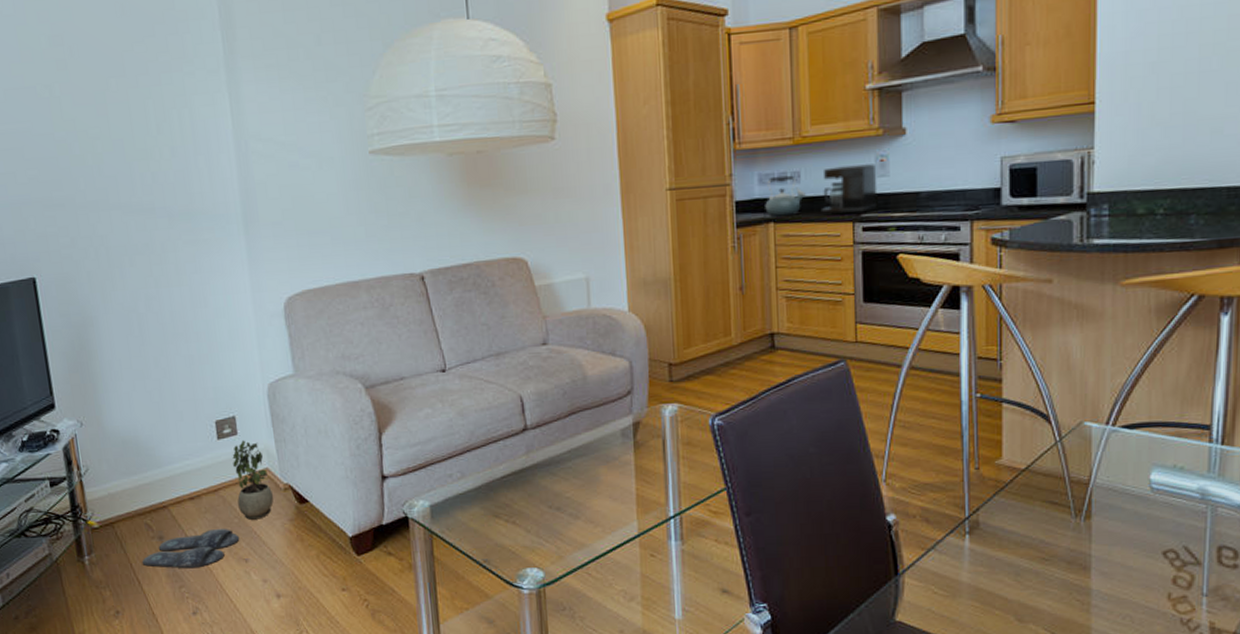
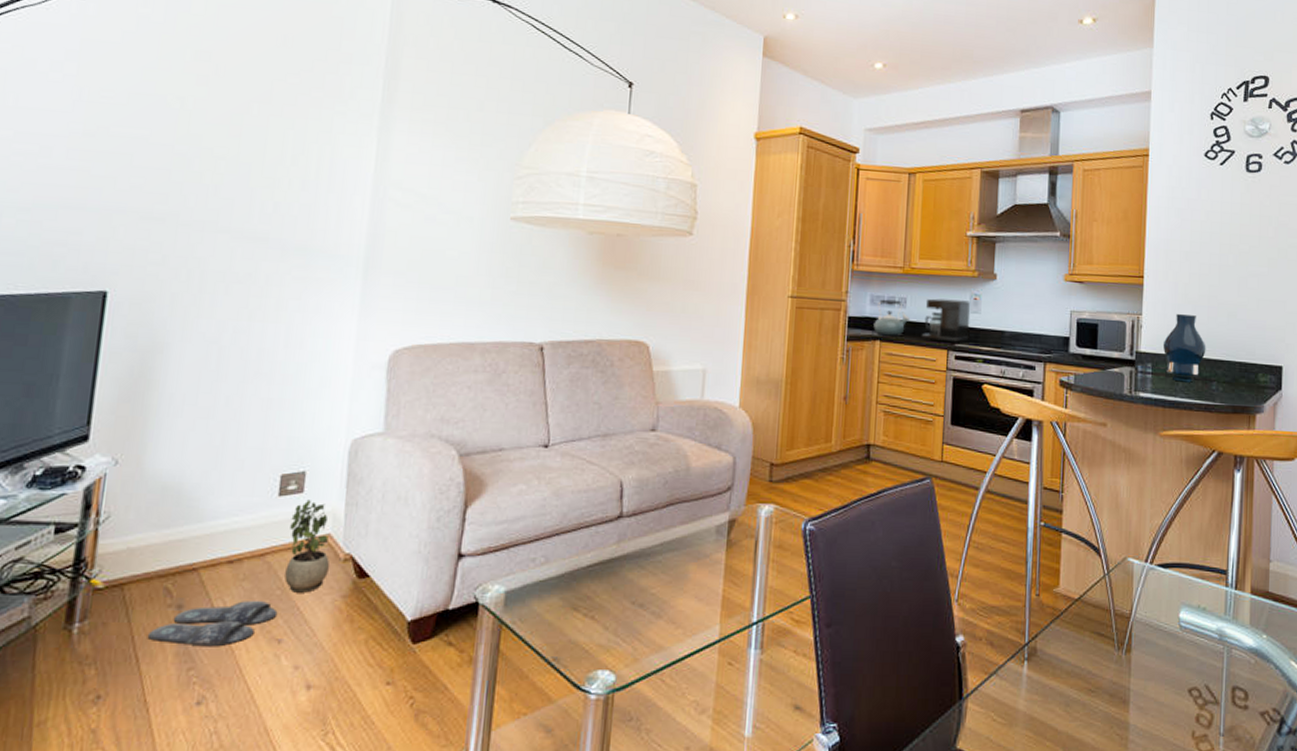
vase: none [1122,139,1181,221] -> present [1162,314,1206,383]

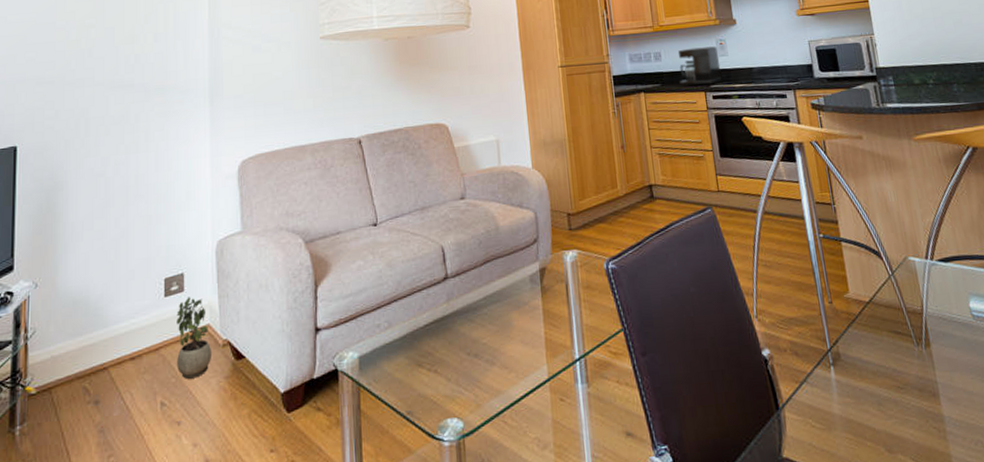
slippers: present [147,601,278,647] -> none [74,389,175,436]
kettle: present [873,299,910,337] -> none [636,55,667,88]
vase: present [1162,314,1206,383] -> none [898,27,941,89]

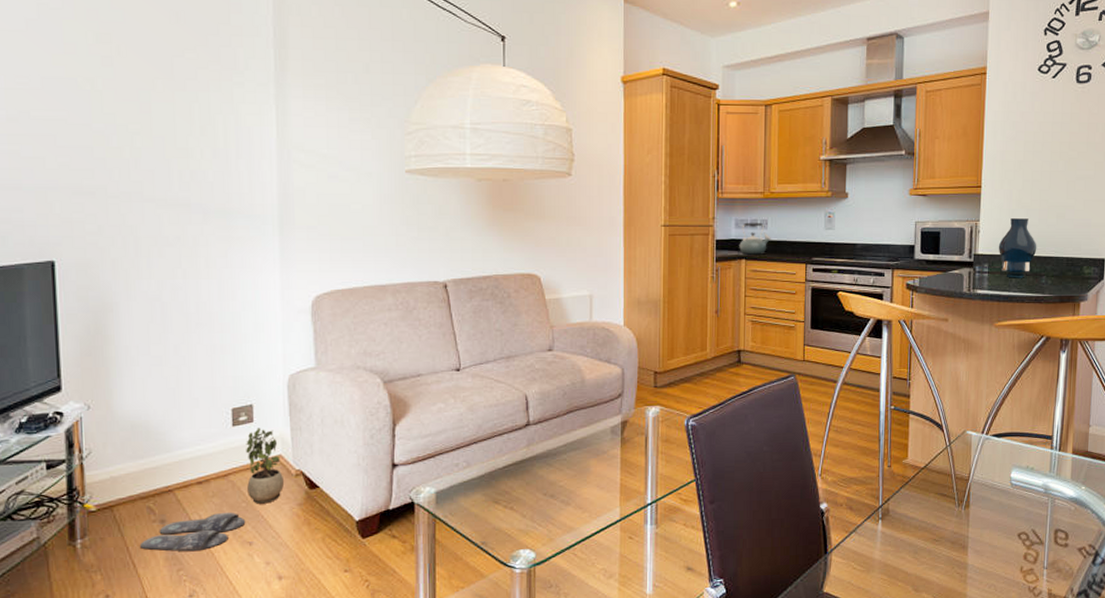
slippers: none [74,389,175,436] -> present [139,513,246,552]
kettle: none [636,55,667,88] -> present [739,222,771,255]
coffee maker: present [677,46,723,86] -> none [782,218,826,257]
vase: none [898,27,941,89] -> present [998,218,1037,278]

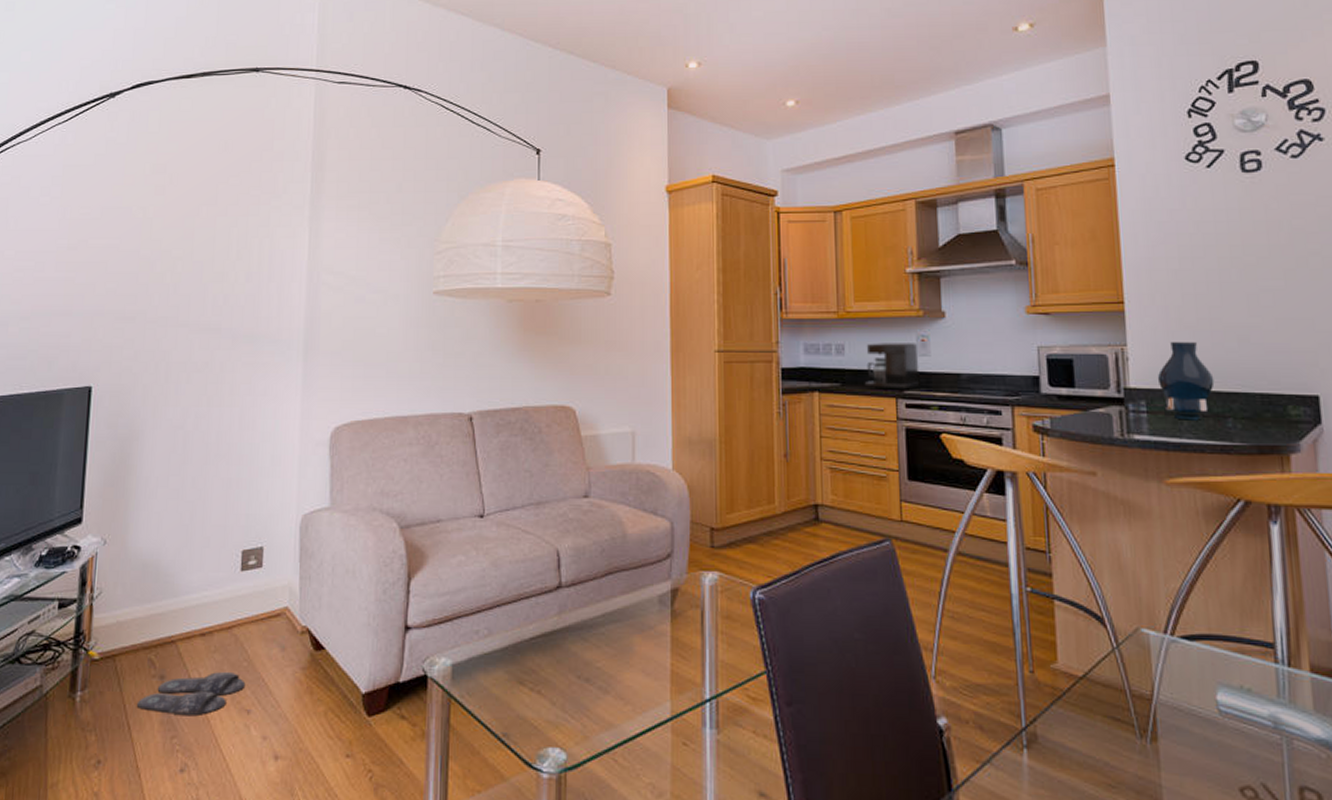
potted plant: present [246,428,285,504] -> none [250,574,289,665]
kettle: present [739,222,771,255] -> none [810,347,850,386]
coffee maker: none [782,218,826,257] -> present [864,343,920,390]

